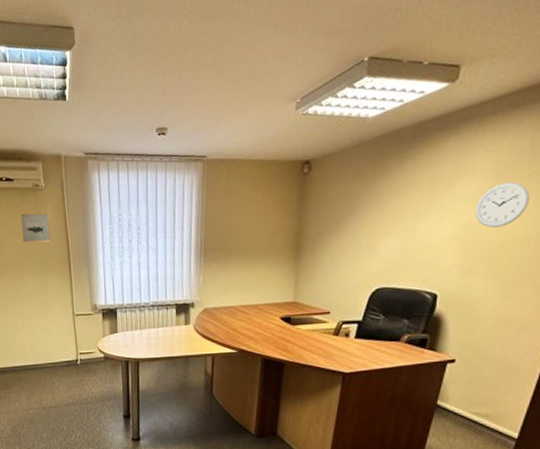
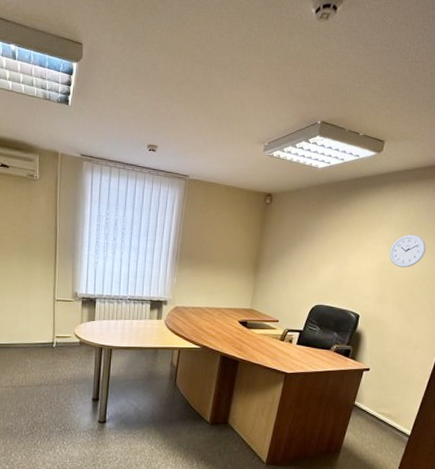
wall art: present [20,212,51,244] -> none [11,198,41,230]

